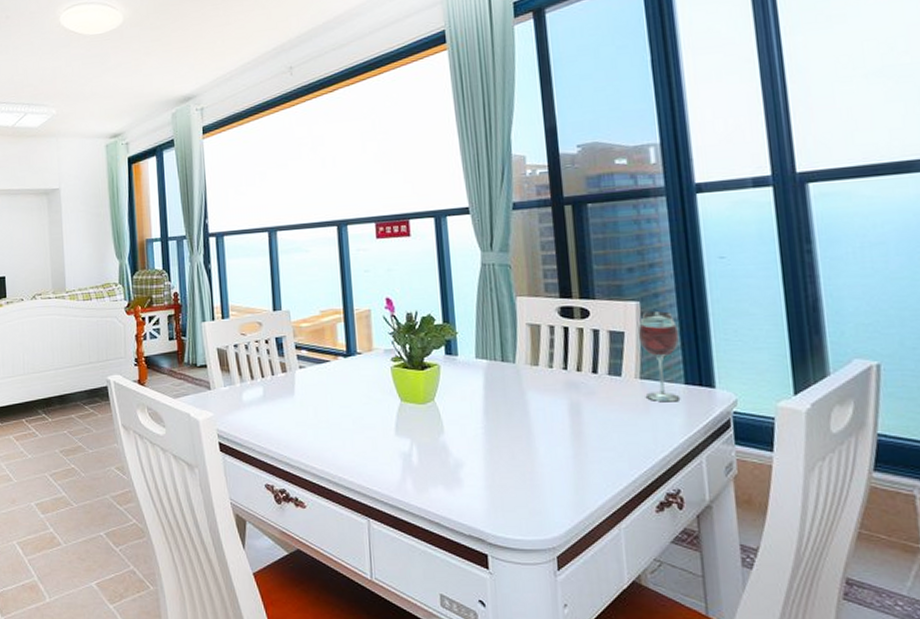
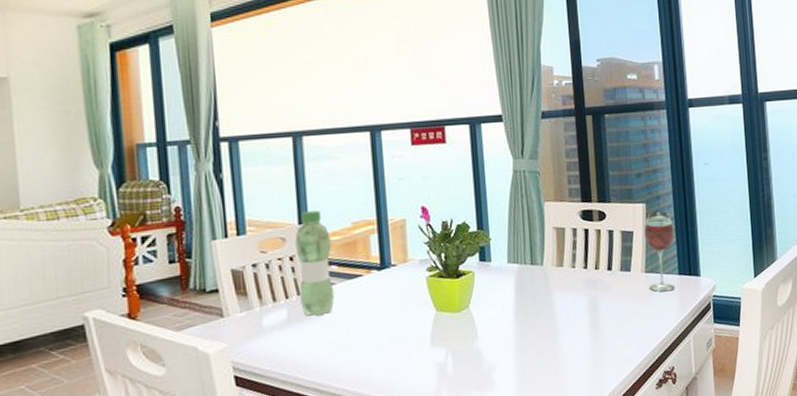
water bottle: none [270,299,305,396] -> present [295,210,335,316]

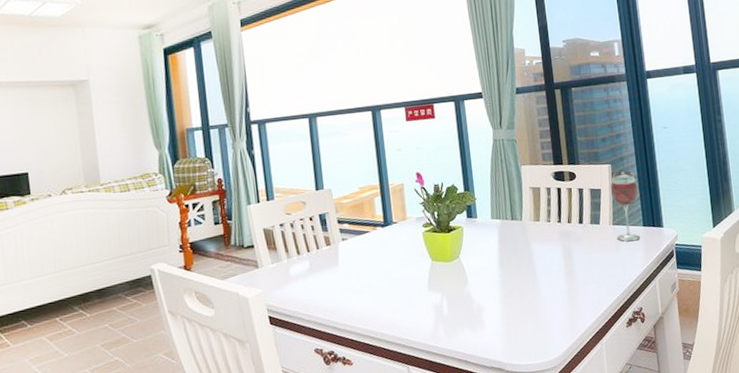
water bottle: present [295,210,335,316] -> none [313,178,348,266]

